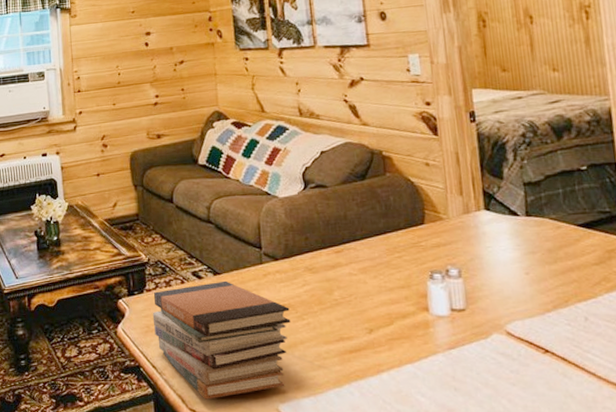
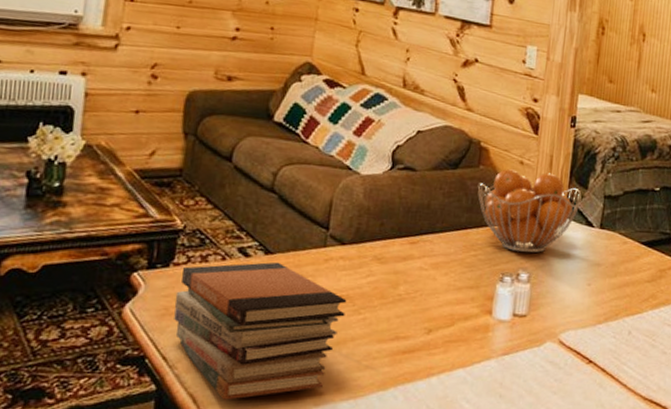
fruit basket: none [388,169,499,249] -> present [477,169,582,253]

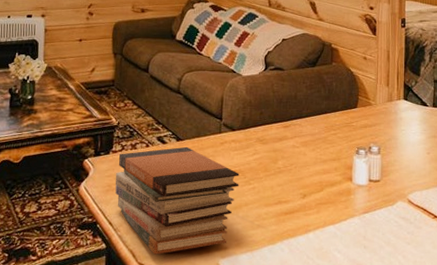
fruit basket: present [477,169,582,253] -> none [332,64,415,130]

